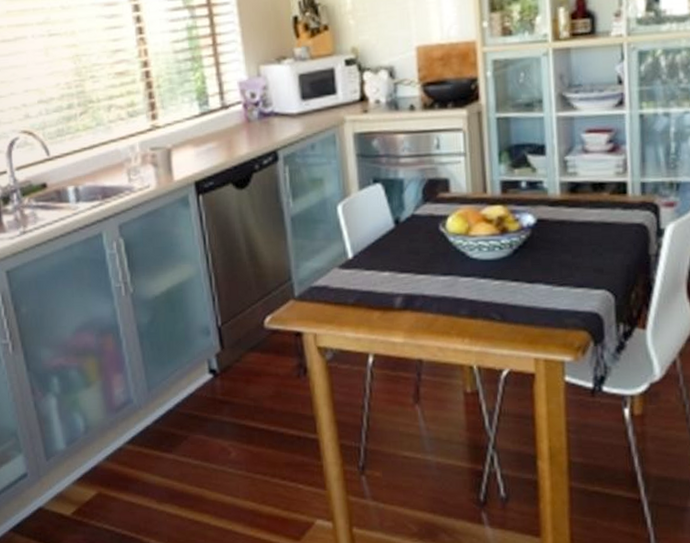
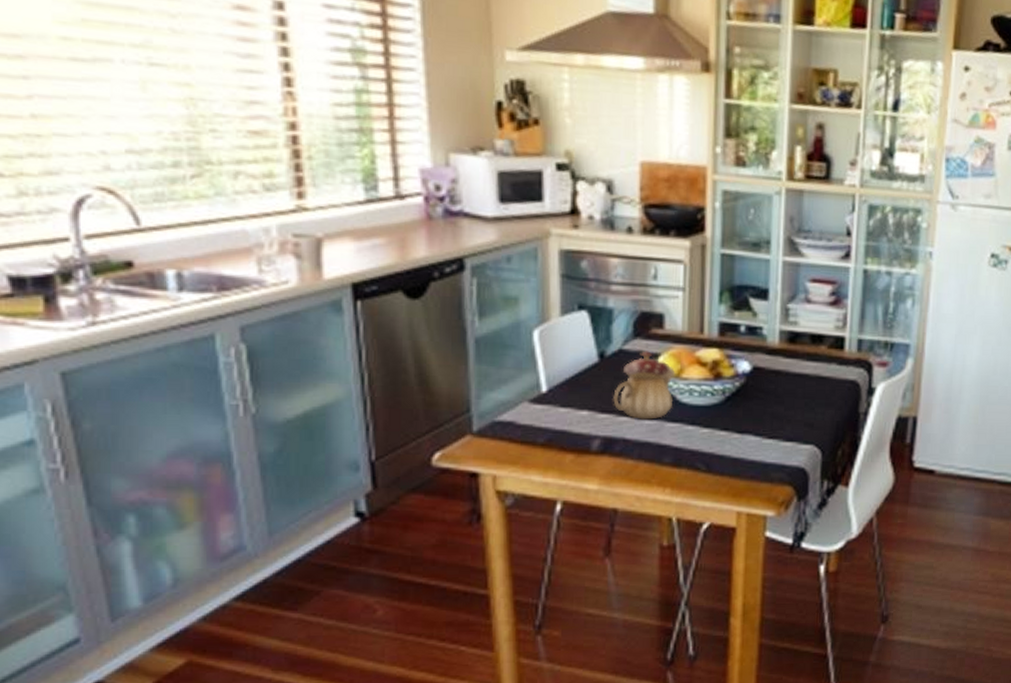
teapot: none [410,213,465,276] -> present [613,351,676,420]

